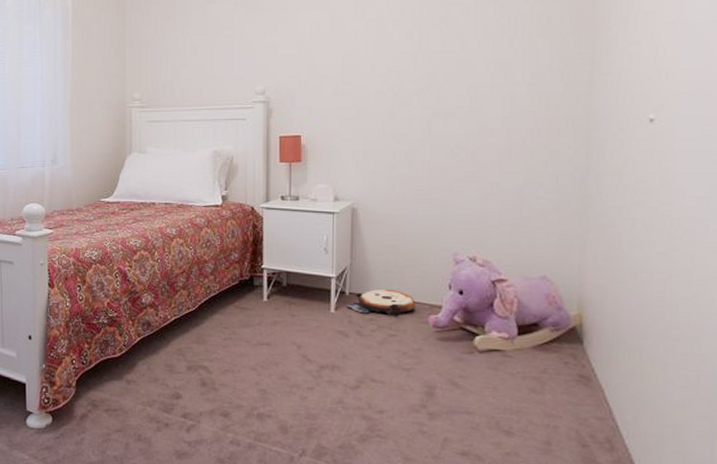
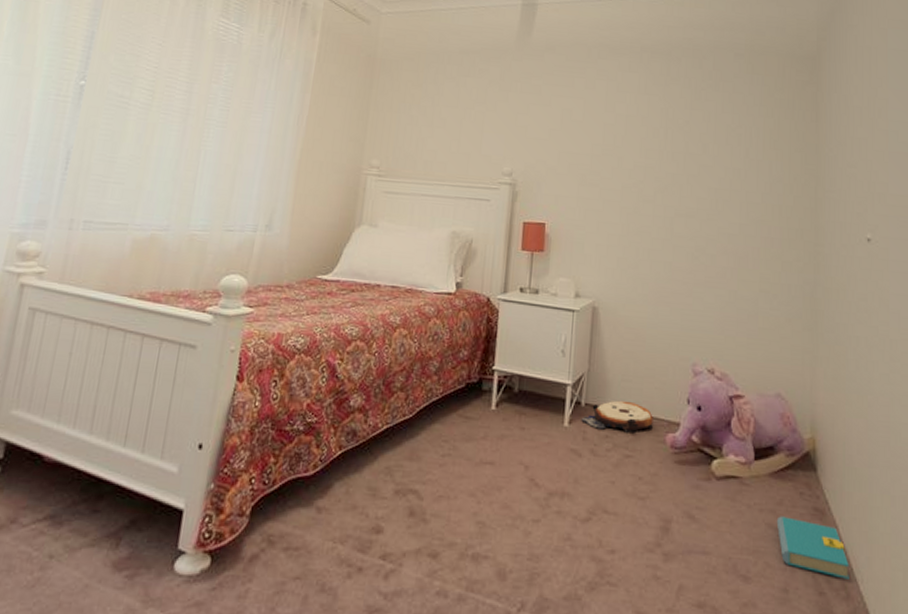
book: none [539,382,615,434] -> present [776,516,849,579]

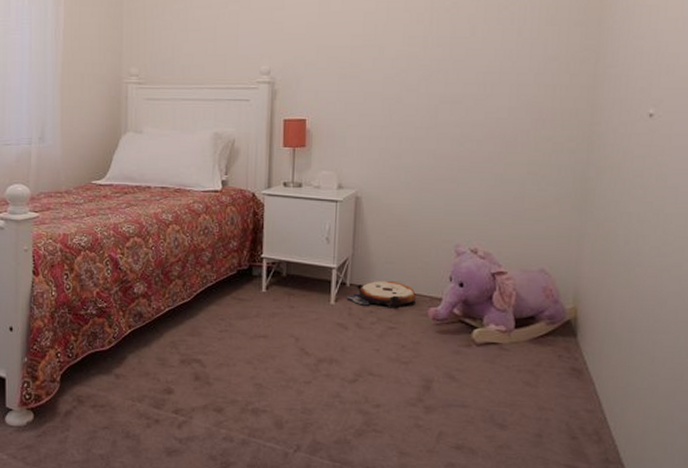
book: present [776,516,849,579] -> none [533,375,603,426]

